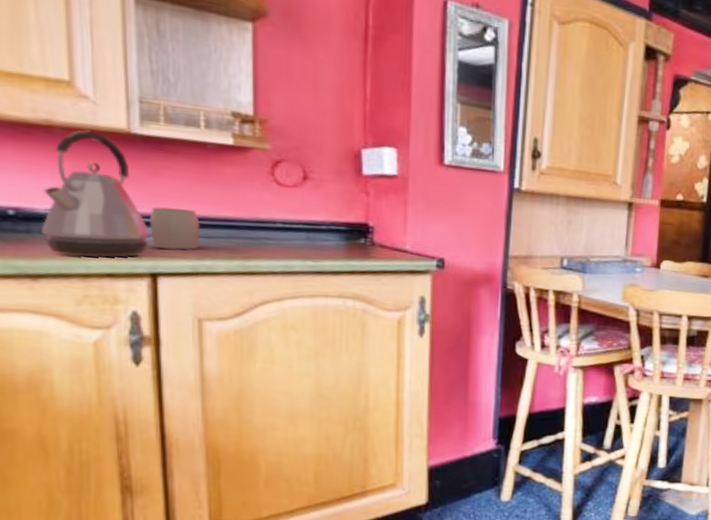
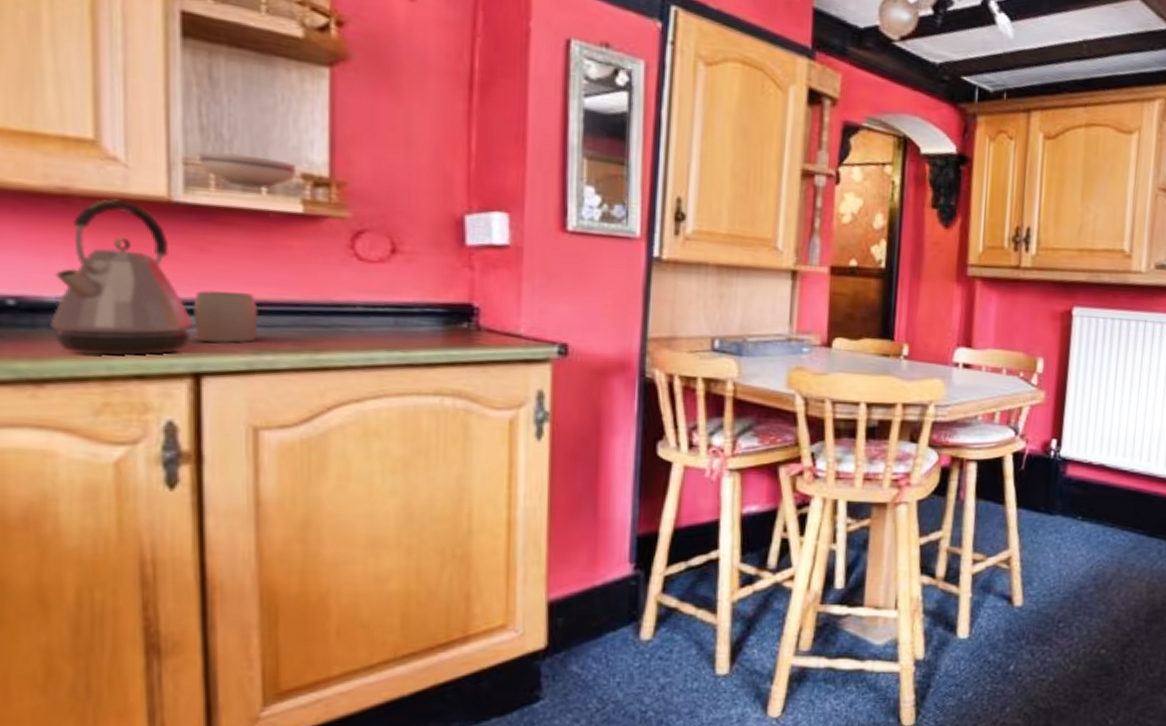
bowl: none [150,91,227,125] -> present [197,151,295,189]

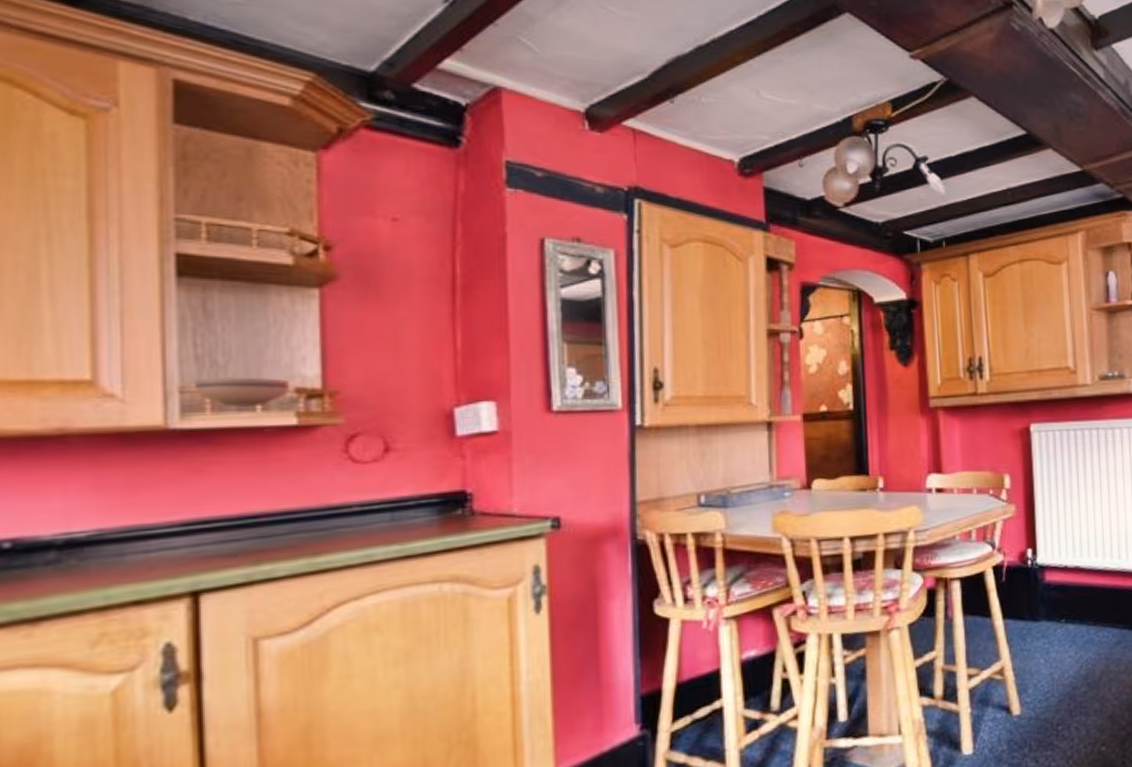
kettle: present [50,199,193,357] -> none [46,433,191,588]
mug: present [193,290,258,343] -> none [190,507,256,560]

